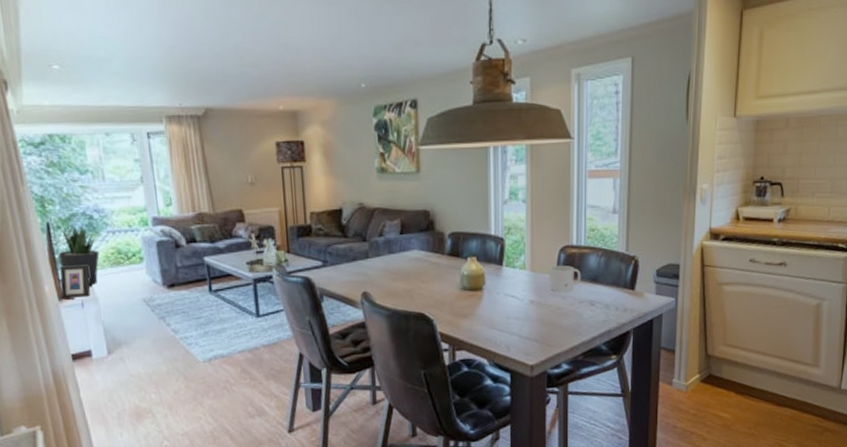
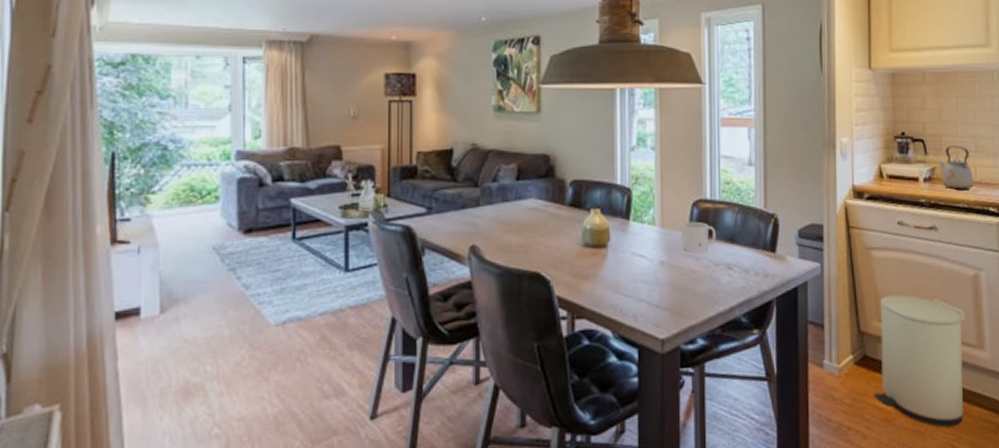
planter: present [58,224,100,286] -> none [119,155,168,228]
picture frame: present [60,264,91,298] -> none [116,202,154,242]
pedal bin: none [715,323,805,430] -> present [873,294,966,427]
kettle: none [794,187,827,229] -> present [938,146,974,190]

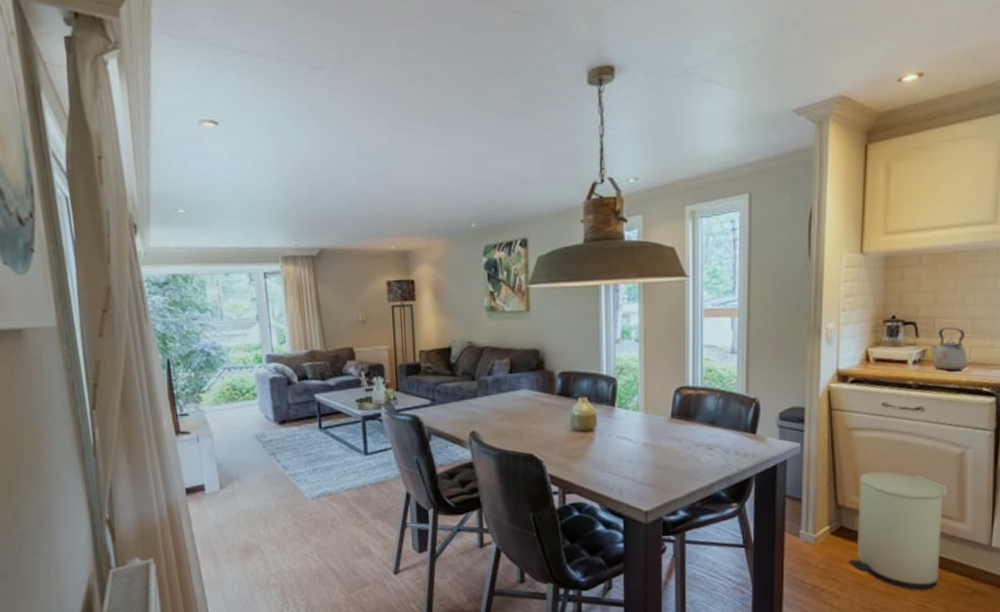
mug: present [682,221,717,253] -> none [665,406,699,436]

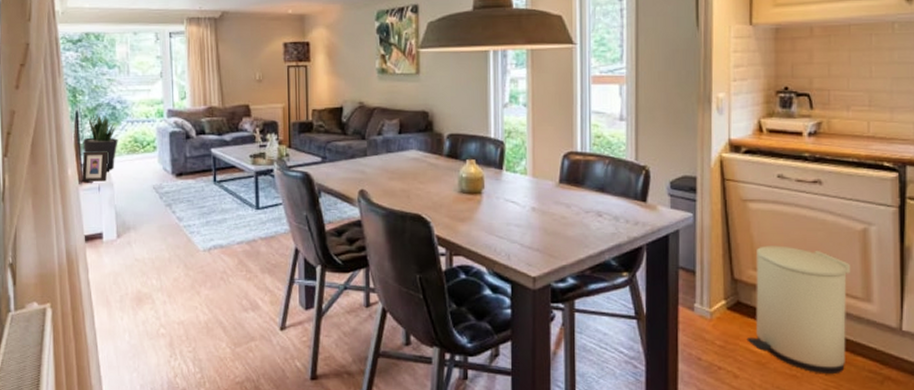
planter: none [176,361,216,421] -> present [82,113,118,171]
picture frame: none [177,400,206,433] -> present [82,151,109,182]
kettle: present [930,327,968,371] -> none [825,100,866,144]

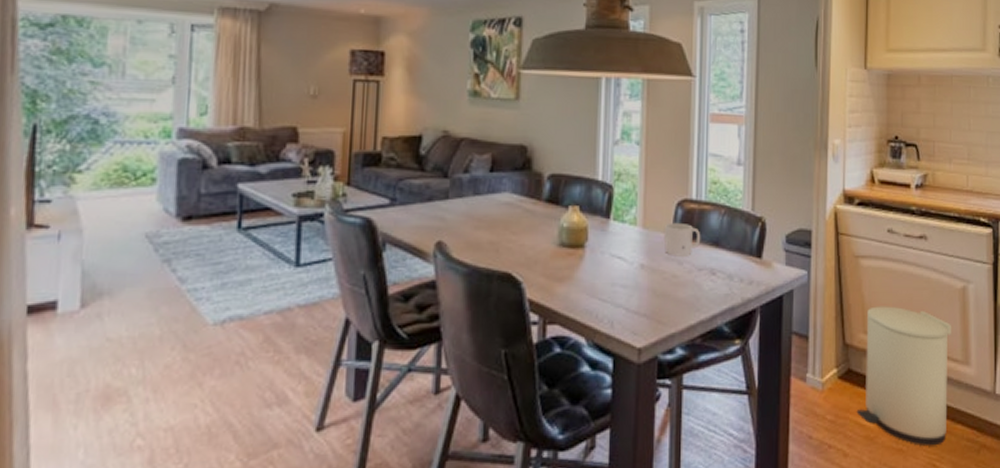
planter: present [82,113,118,171] -> none [39,128,98,212]
picture frame: present [82,151,109,182] -> none [32,182,80,226]
mug: none [553,172,587,201] -> present [664,222,701,257]

